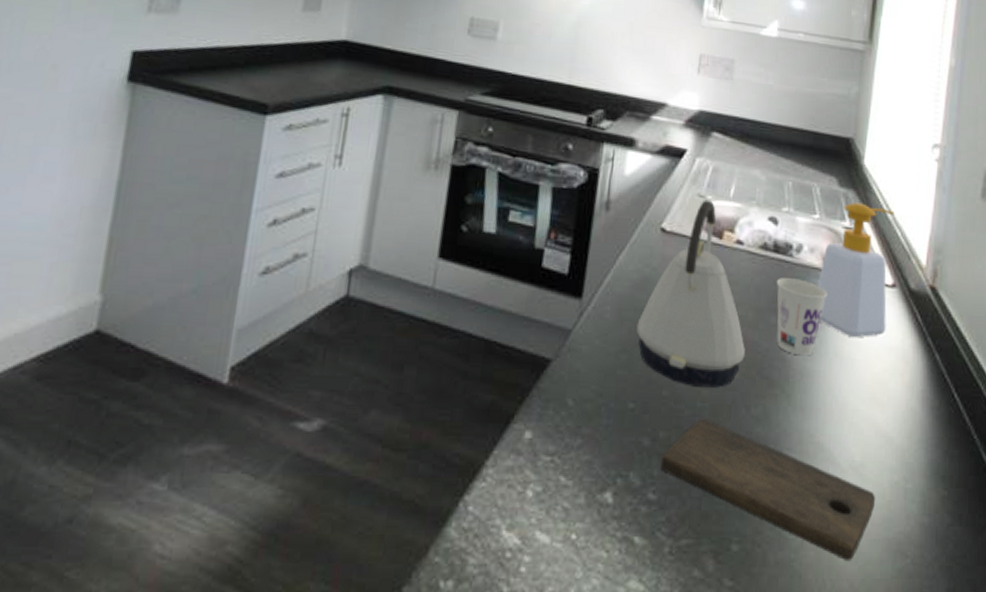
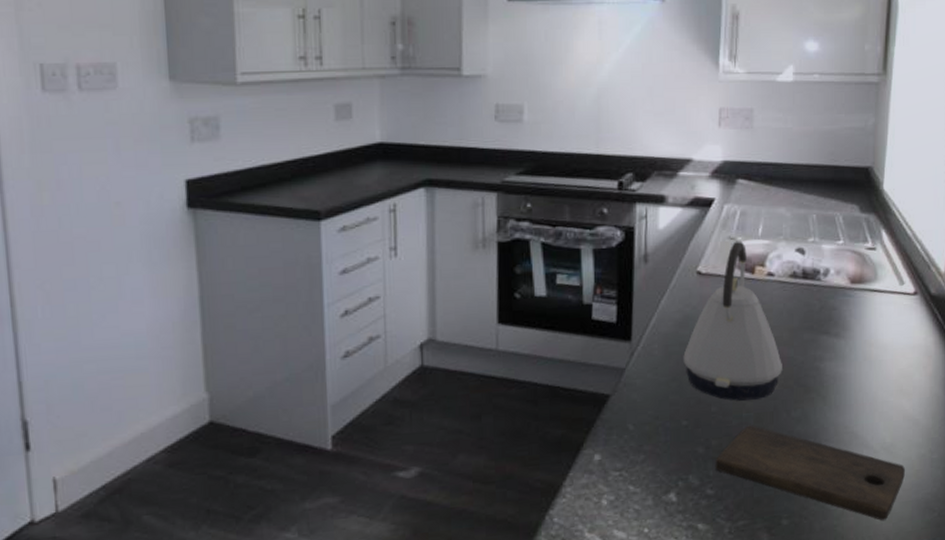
cup: present [776,278,827,356] -> none [806,299,854,364]
soap bottle: present [818,202,895,338] -> none [845,224,914,343]

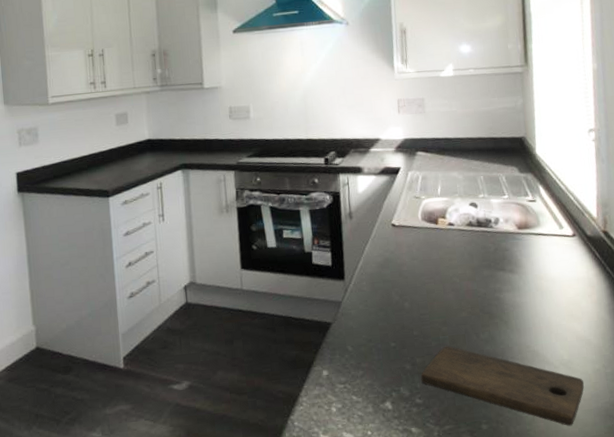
kettle: present [683,240,782,401] -> none [387,199,469,326]

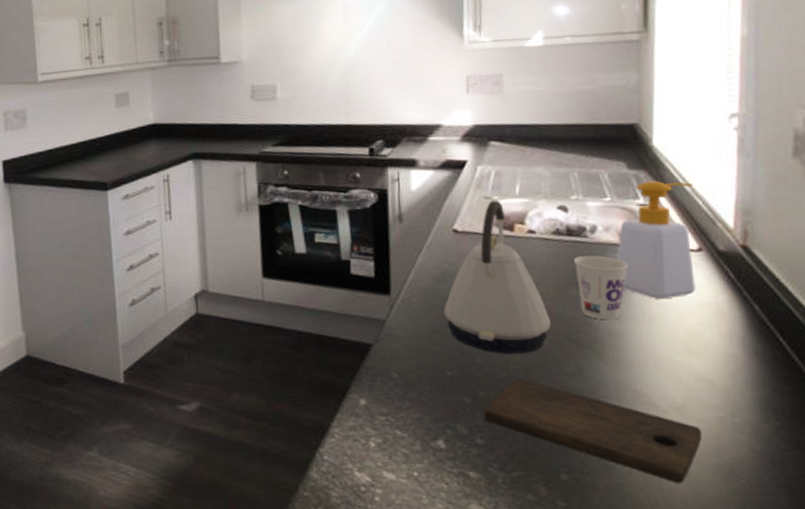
kettle: none [387,199,469,326] -> present [443,200,551,354]
cup: none [483,242,524,295] -> present [573,255,628,320]
soap bottle: none [515,181,573,276] -> present [617,180,696,300]

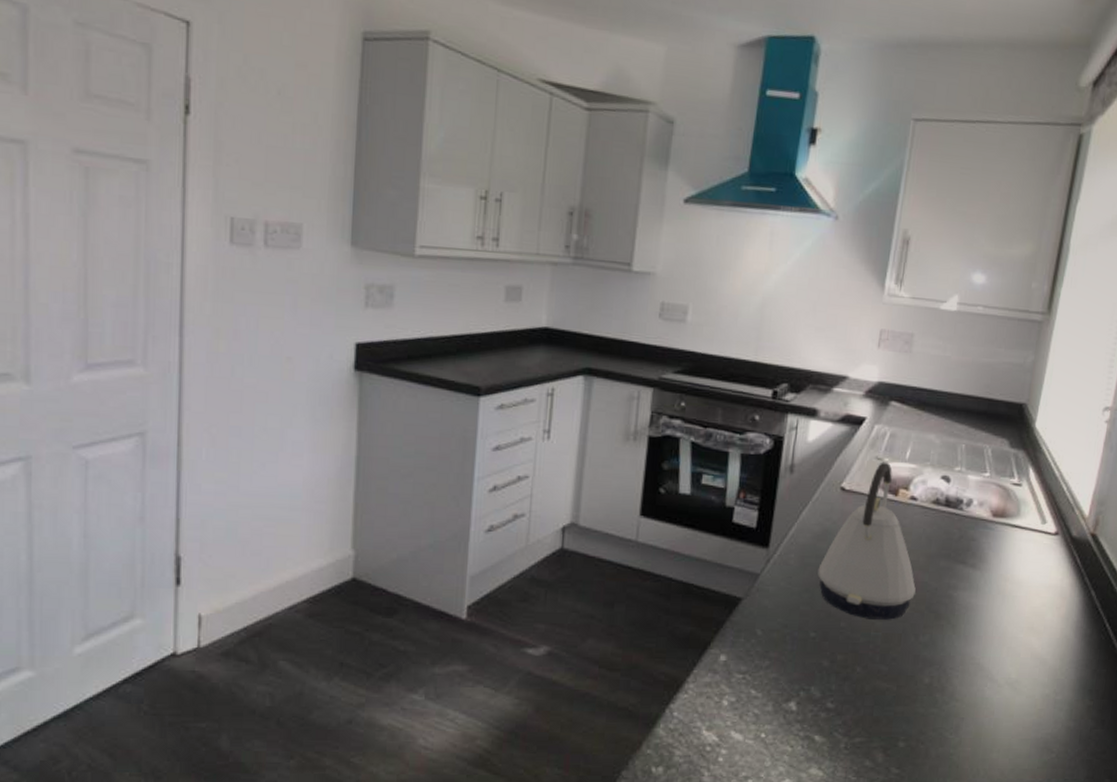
cutting board: present [483,378,703,484] -> none [838,644,1028,756]
cup: present [573,255,628,320] -> none [945,528,994,594]
soap bottle: present [617,180,696,300] -> none [985,461,1062,579]

